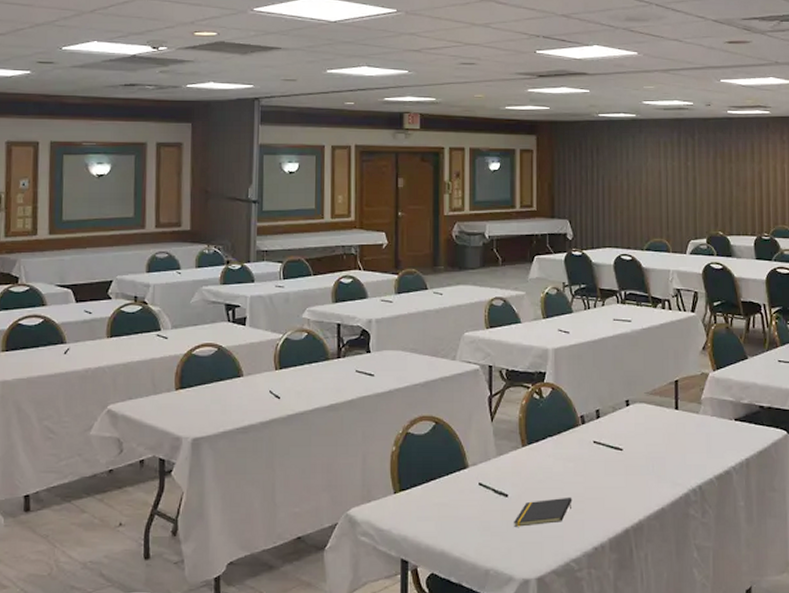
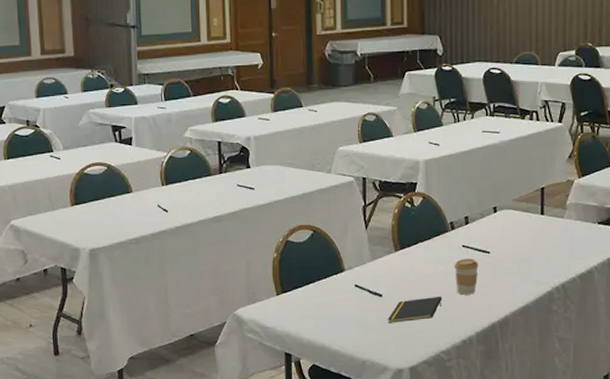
coffee cup: none [585,456,611,496] -> present [454,259,479,295]

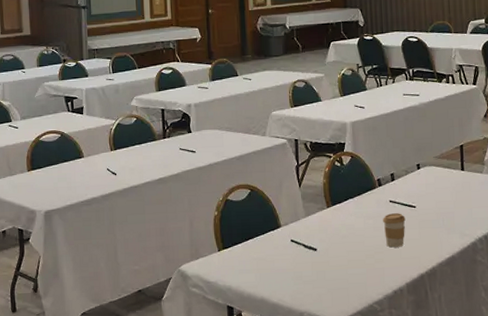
notepad: present [387,296,442,323] -> none [322,249,373,276]

